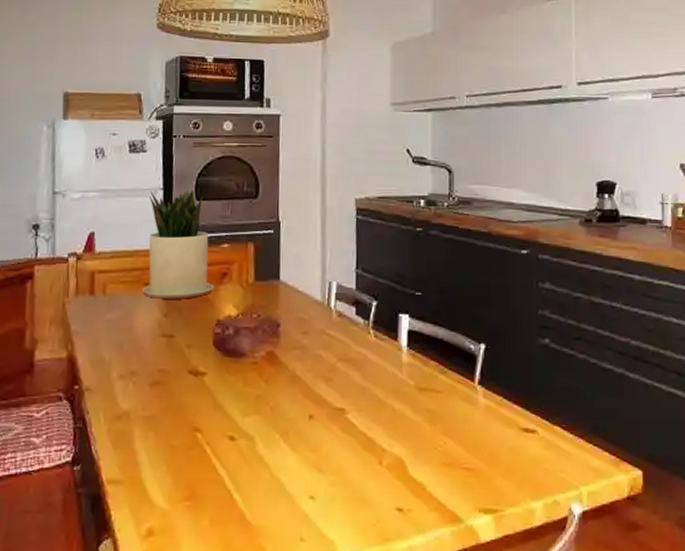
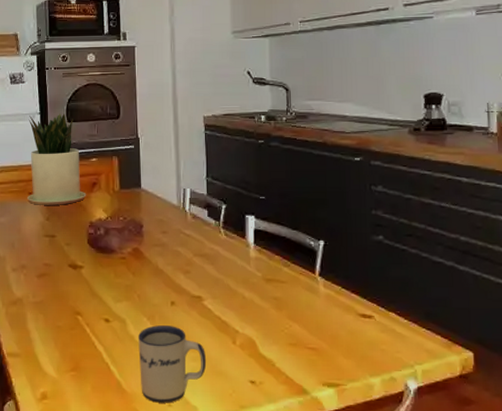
mug: none [268,444,348,537] -> present [138,325,207,403]

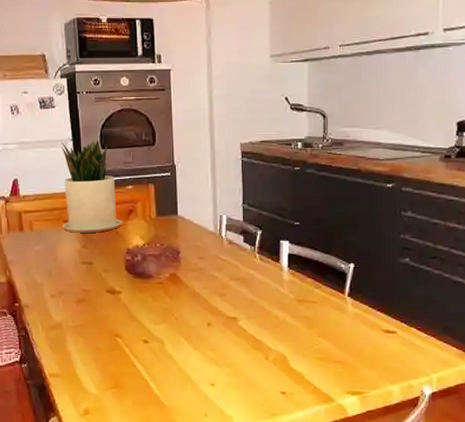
mug: present [138,325,207,403] -> none [176,345,241,414]

